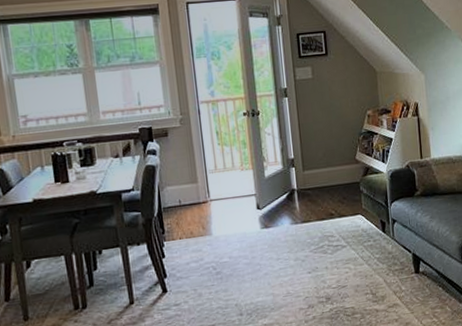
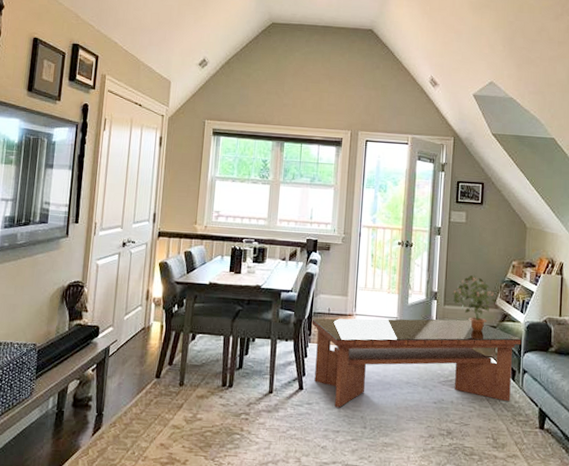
coffee table: none [162,181,387,302] -> present [312,318,522,408]
potted plant: none [310,132,358,191] -> present [453,274,497,331]

